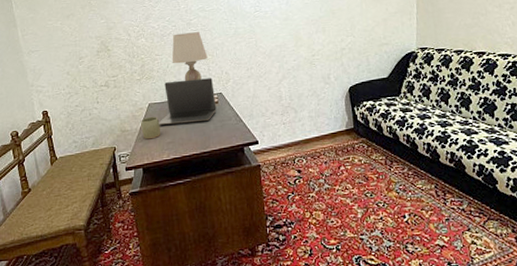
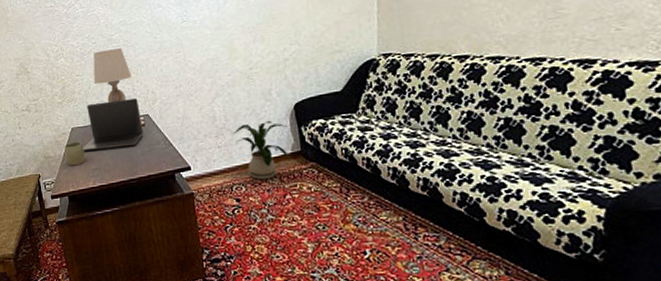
house plant: none [297,100,344,154] -> present [233,120,290,181]

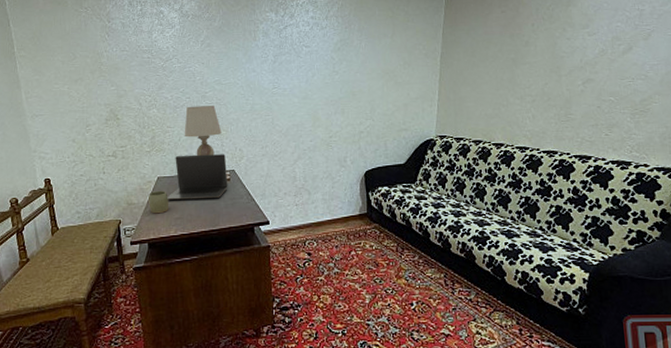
house plant: present [233,120,290,181] -> none [311,184,357,238]

